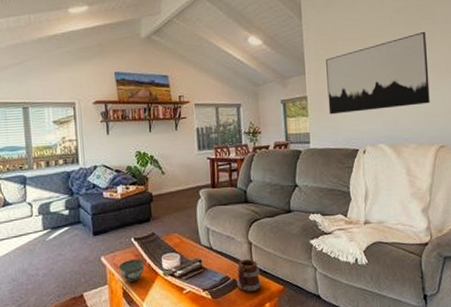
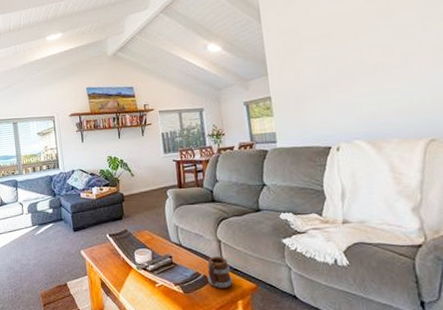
bowl: present [118,259,145,283] -> none [96,253,119,275]
wall art: present [326,31,430,115] -> none [289,19,414,113]

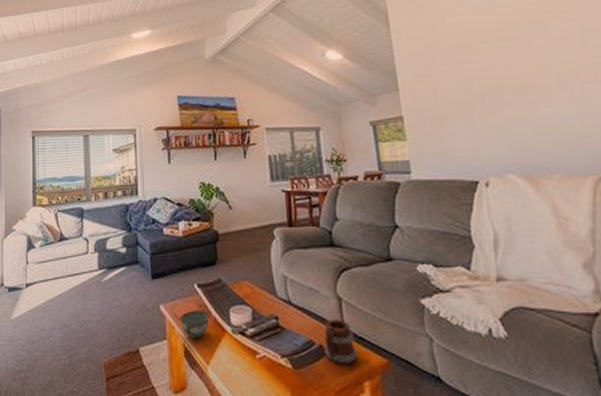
bowl: none [96,253,119,275] -> present [179,310,209,339]

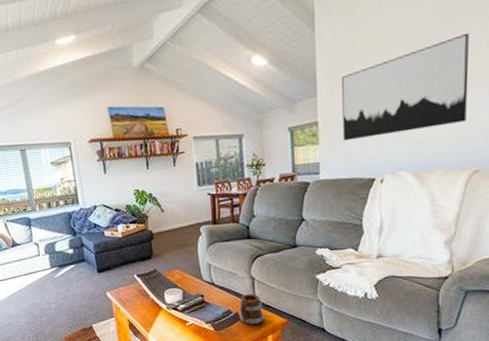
bowl: present [179,310,209,339] -> none [123,294,148,316]
wall art: none [424,32,576,138] -> present [342,32,469,141]

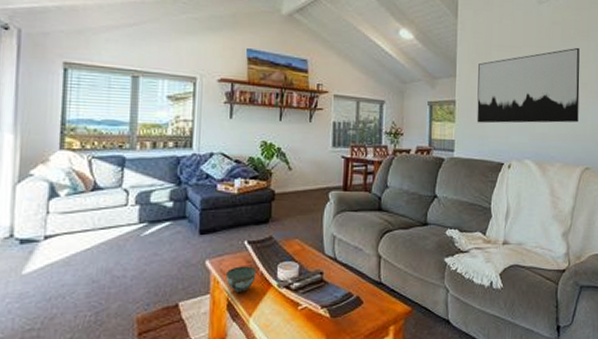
bowl: none [123,294,148,316] -> present [225,266,256,293]
mug: present [238,293,264,326] -> none [359,273,387,314]

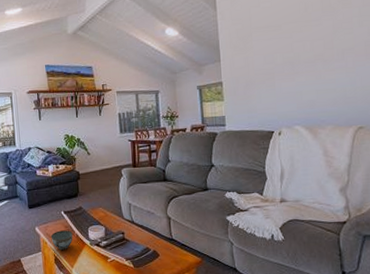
wall art: present [477,47,580,124] -> none [241,15,348,99]

